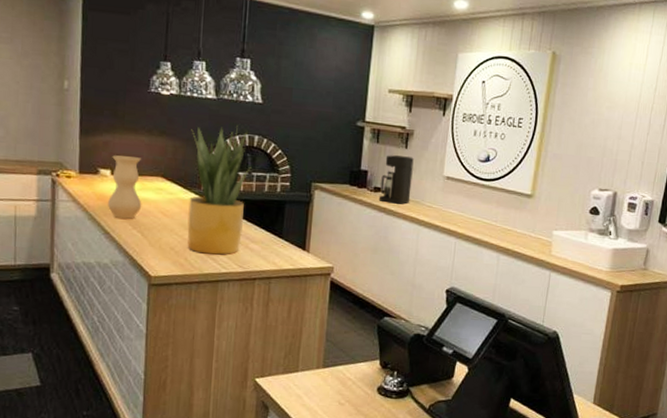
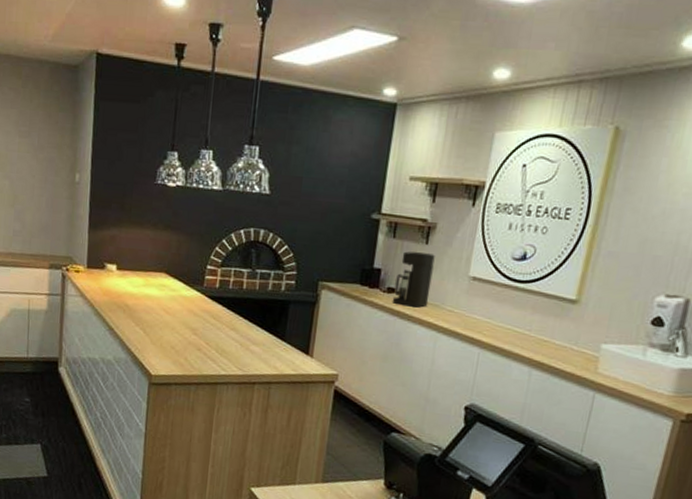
vase: present [107,155,142,220] -> none [112,250,147,317]
planter: present [187,126,252,255] -> none [188,219,256,357]

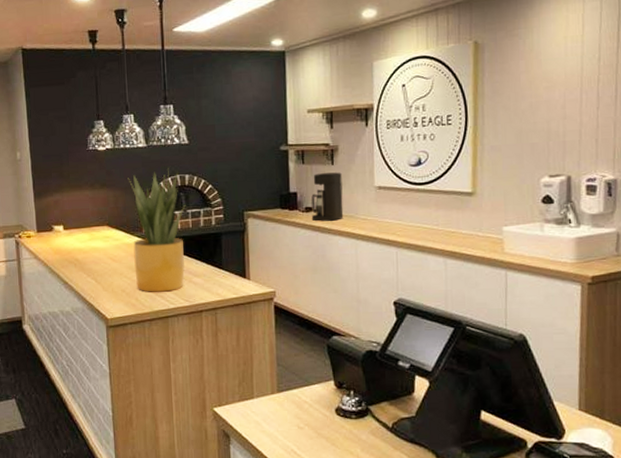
planter: none [188,219,256,357] -> present [128,168,186,292]

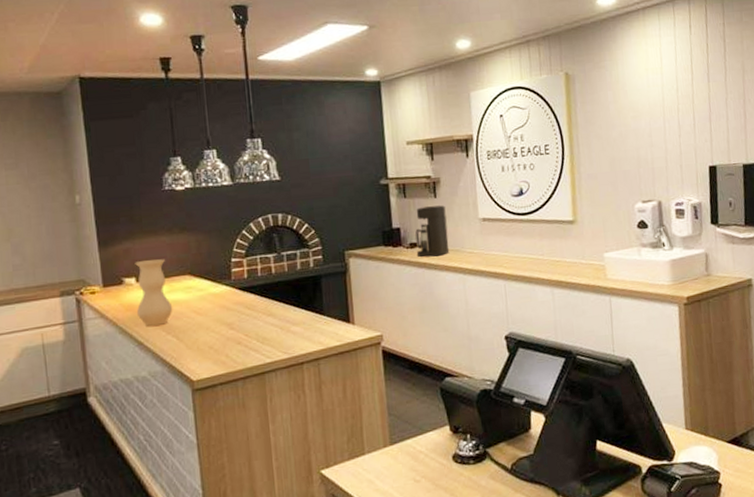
vase: none [63,211,93,269] -> present [135,259,173,327]
planter: present [128,168,186,292] -> none [212,207,282,347]

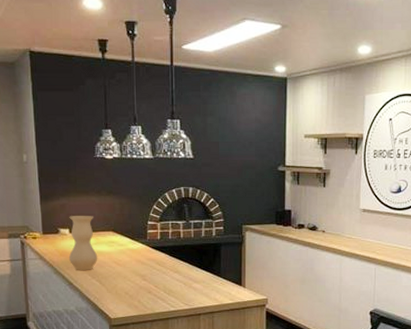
coffee maker: present [415,205,450,257] -> none [303,194,332,238]

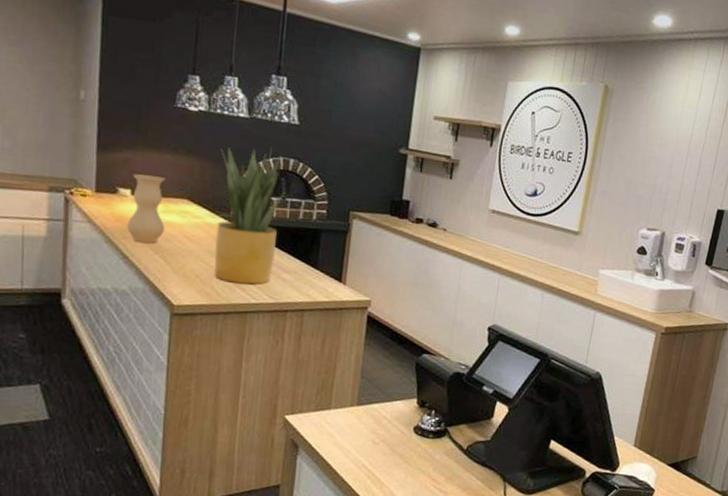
planter: none [134,180,189,295] -> present [214,147,286,285]

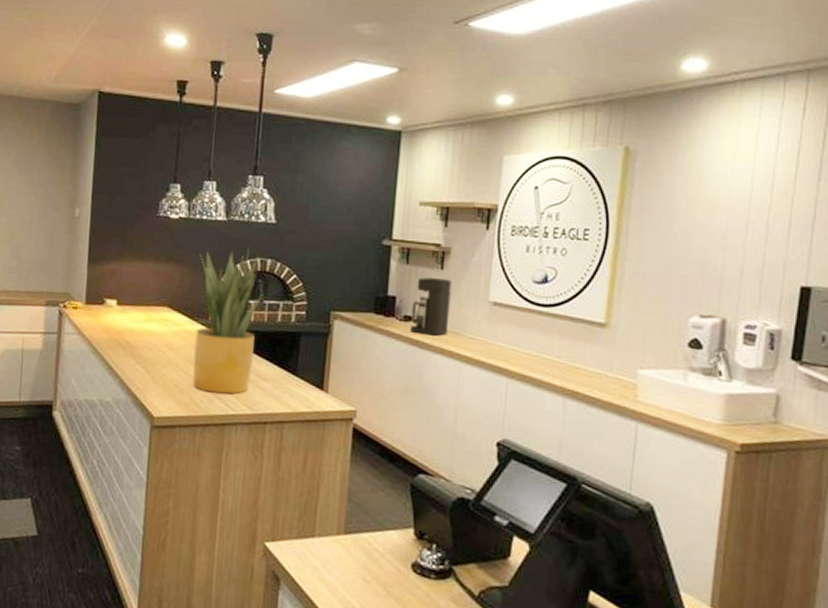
vase: present [126,174,166,244] -> none [111,284,149,354]
coffee maker: none [420,185,459,237] -> present [409,277,452,336]

